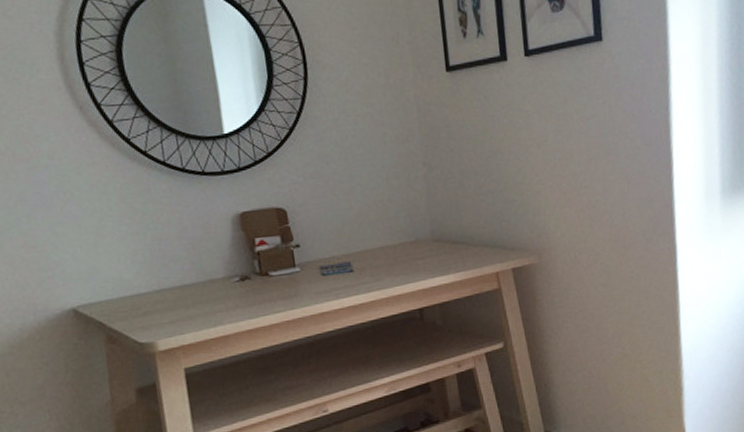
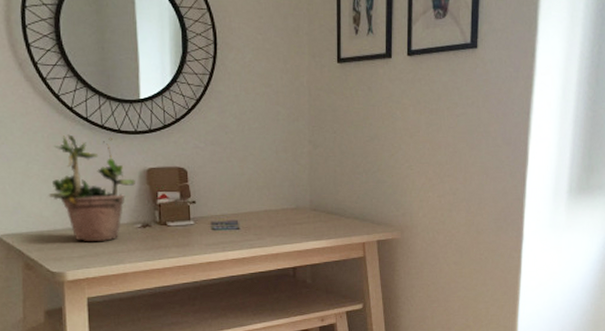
potted plant: none [127,181,228,304] -> present [48,134,135,242]

